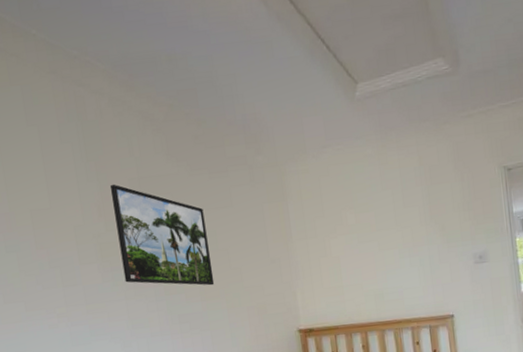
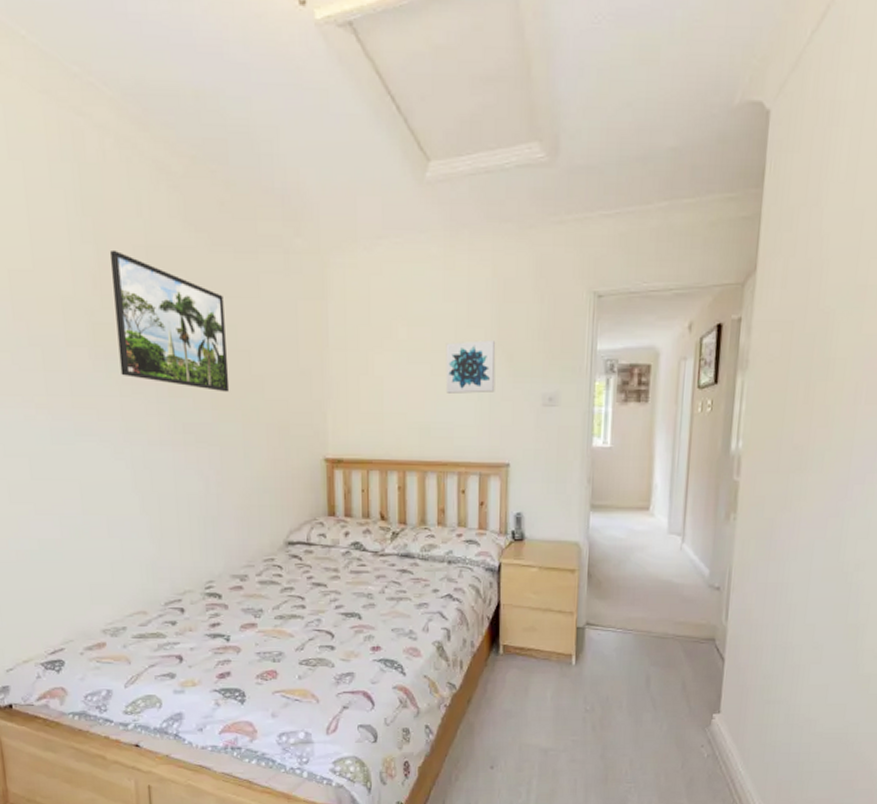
wall art: none [388,216,434,263] -> present [445,340,496,394]

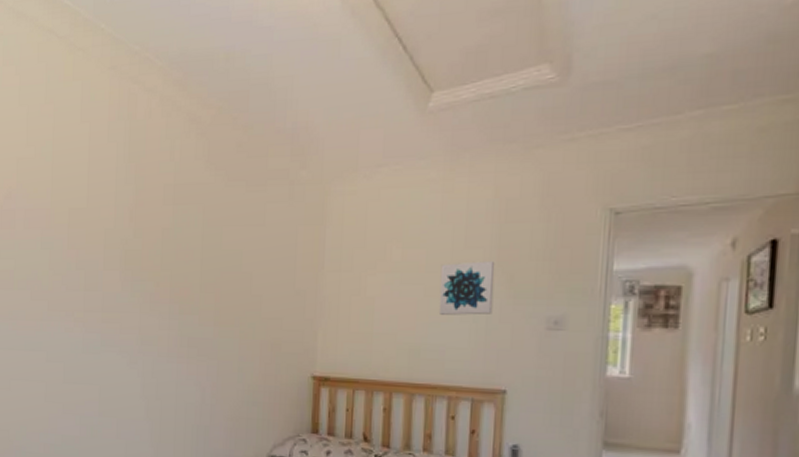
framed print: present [109,249,230,392] -> none [143,188,233,311]

